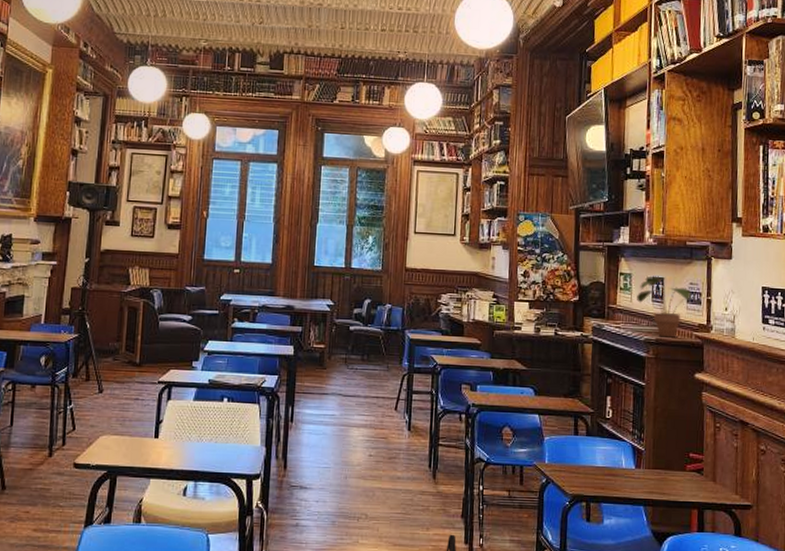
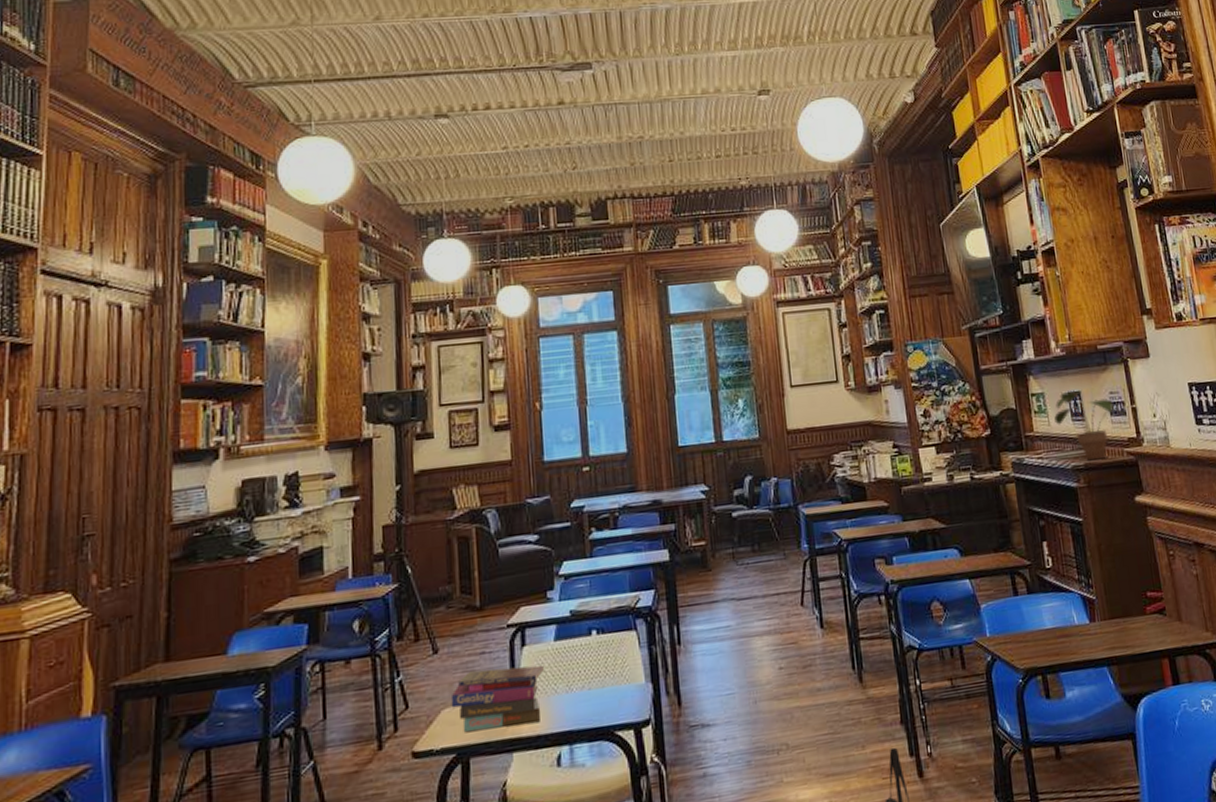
books: none [107,412,182,460] -> present [450,665,544,733]

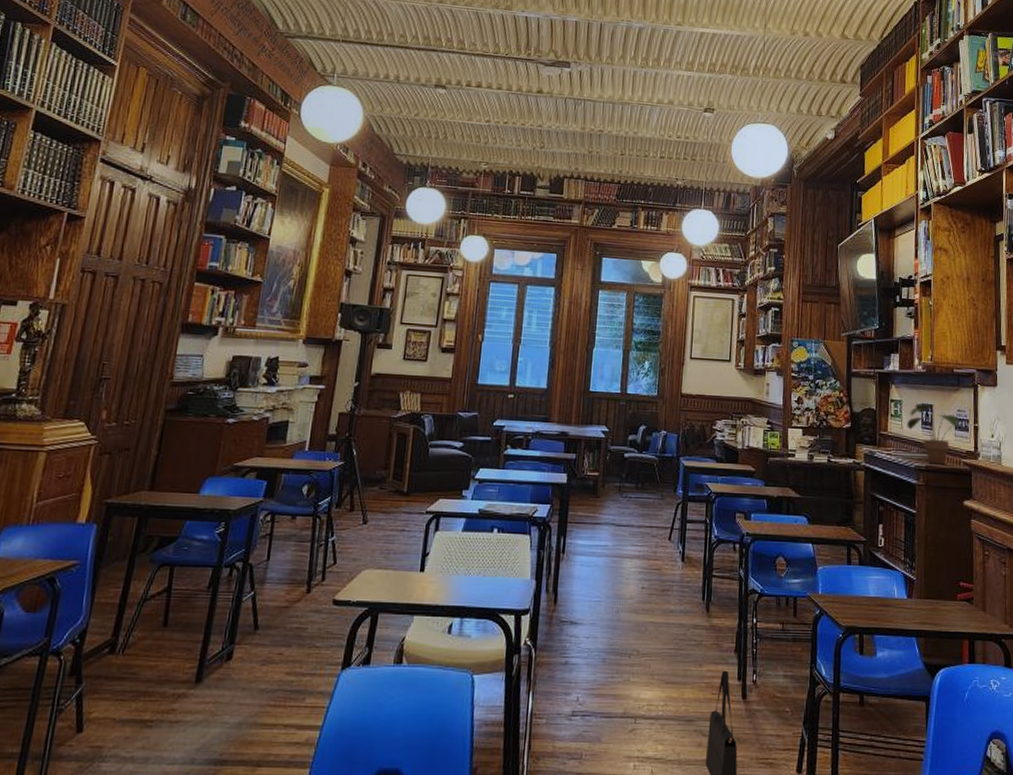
books: present [450,665,544,733] -> none [370,544,450,595]

